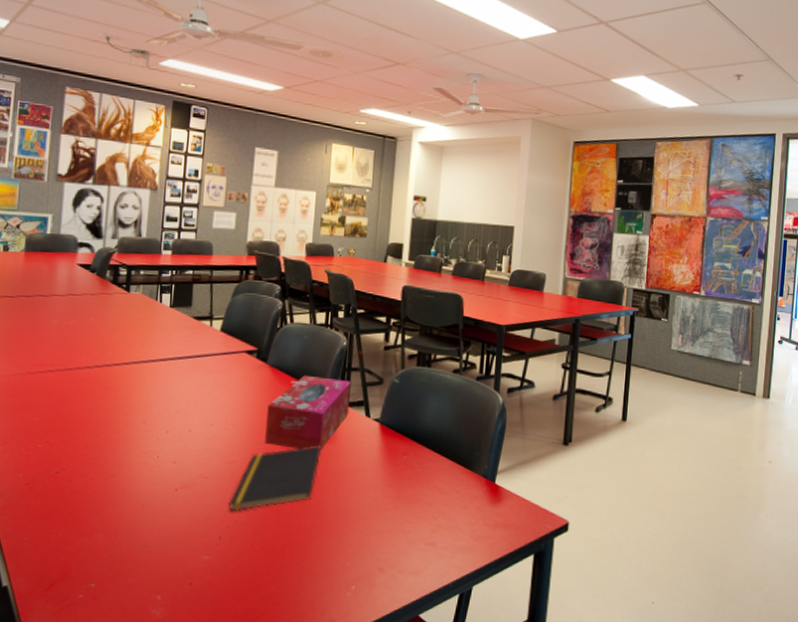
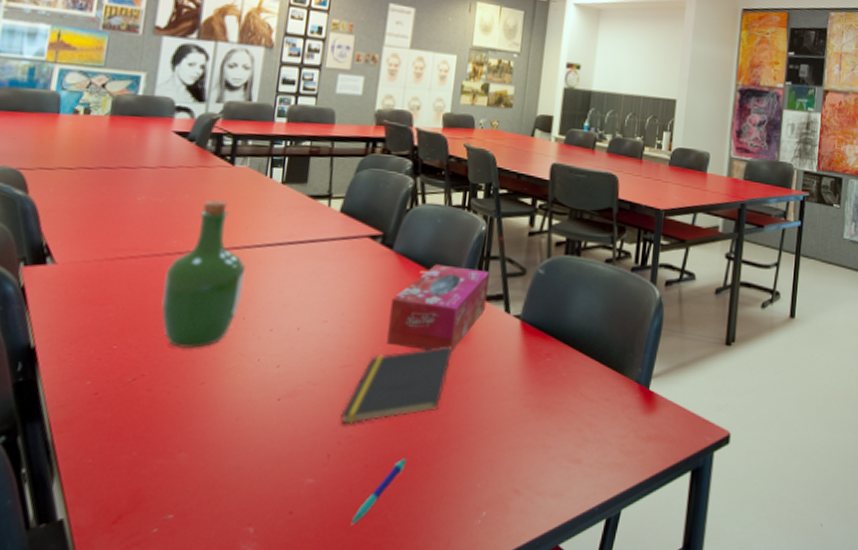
wine bottle: none [75,322,144,448] -> present [161,199,246,350]
pen: none [241,540,285,595] -> present [350,458,406,525]

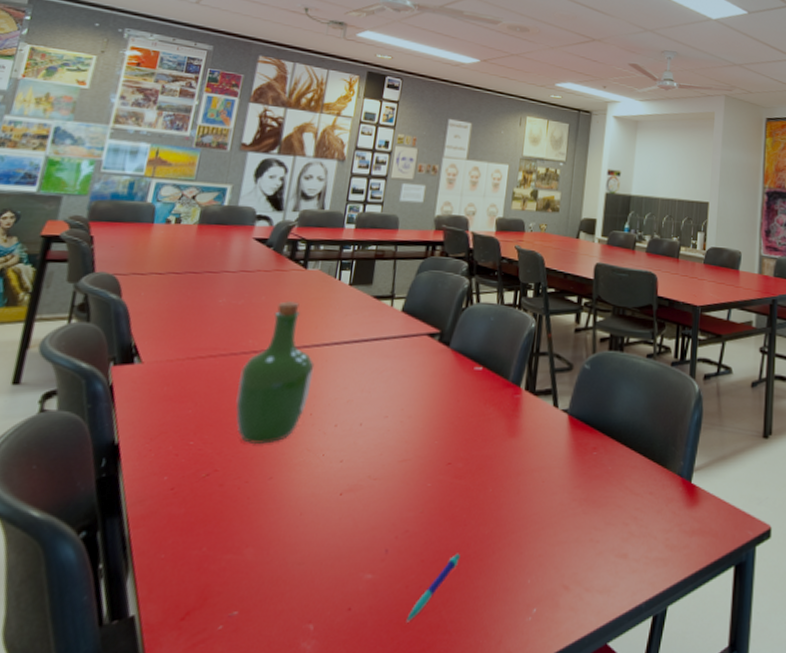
notepad: present [340,346,452,425] -> none [398,440,504,520]
tissue box: present [387,264,490,352] -> none [443,360,539,446]

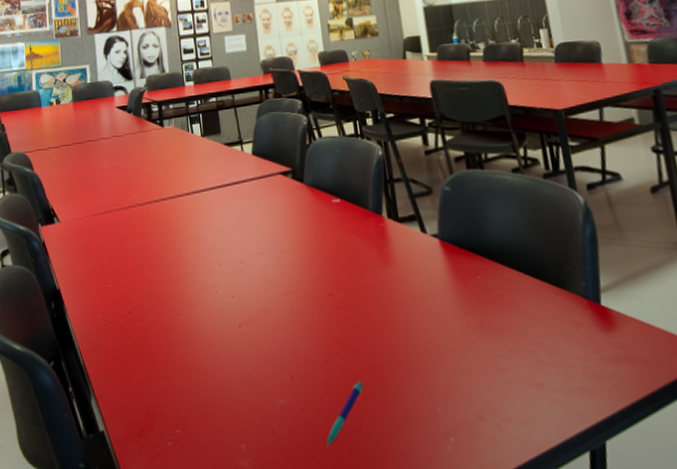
wine bottle: present [235,301,315,445] -> none [133,157,192,285]

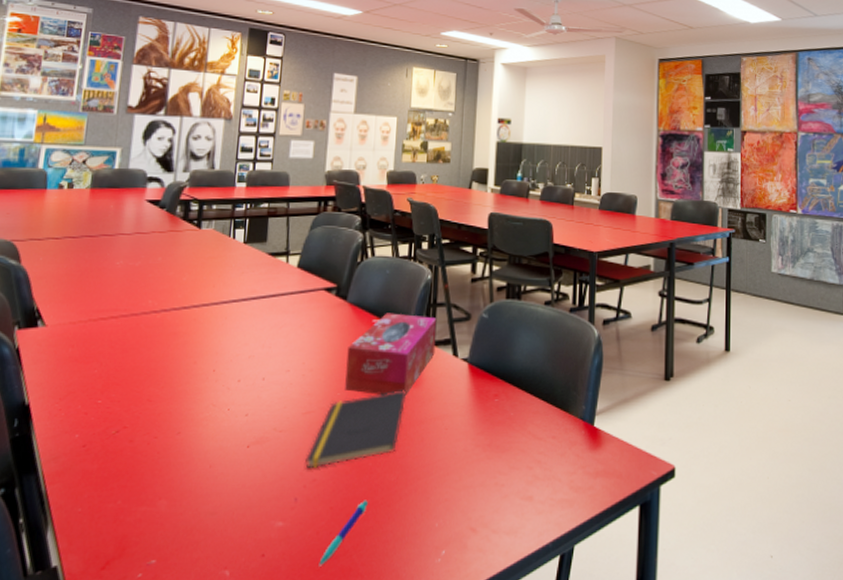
notepad: none [294,269,382,349] -> present [305,390,406,469]
tissue box: none [313,192,402,275] -> present [345,313,437,396]

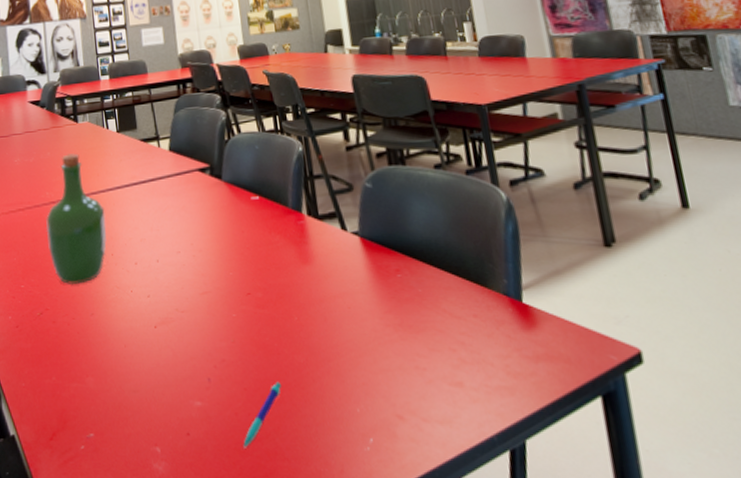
wine bottle: none [140,261,215,402] -> present [46,153,107,285]
notepad: present [305,390,406,469] -> none [211,267,301,350]
tissue box: present [345,313,437,396] -> none [231,189,322,274]

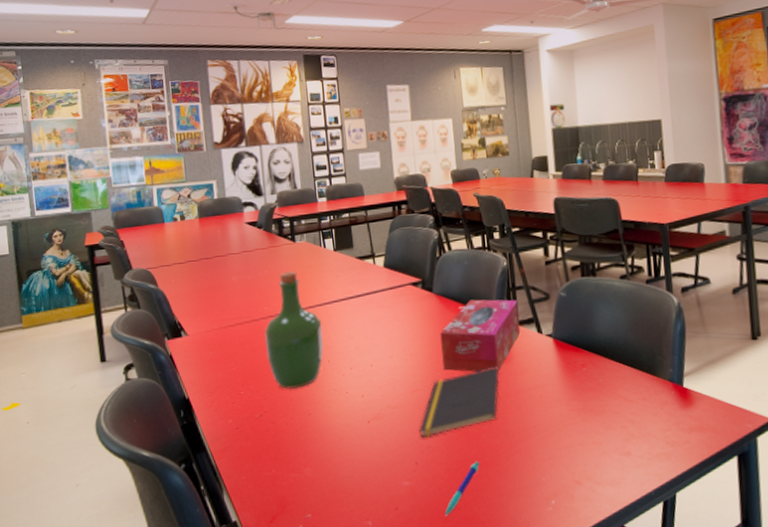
notepad: none [211,267,301,350] -> present [419,366,500,438]
tissue box: none [231,189,322,274] -> present [440,299,521,372]

